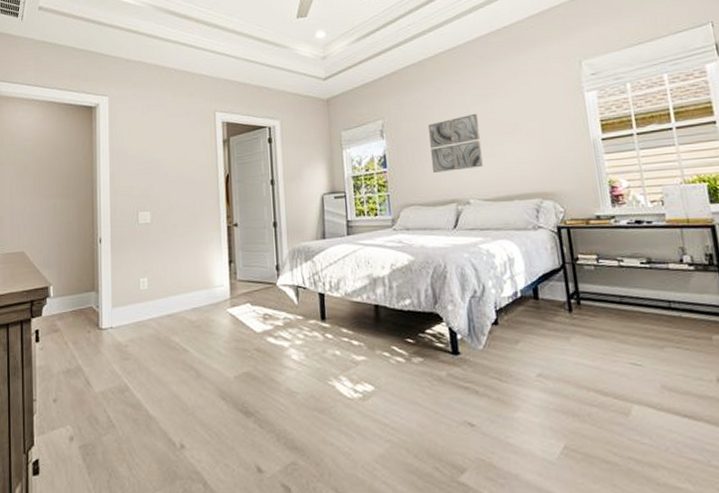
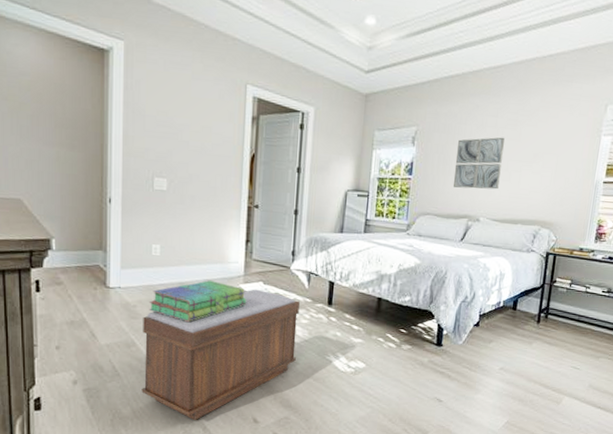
bench: none [135,312,295,476] -> present [141,289,300,421]
stack of books: none [139,309,236,357] -> present [148,280,247,322]

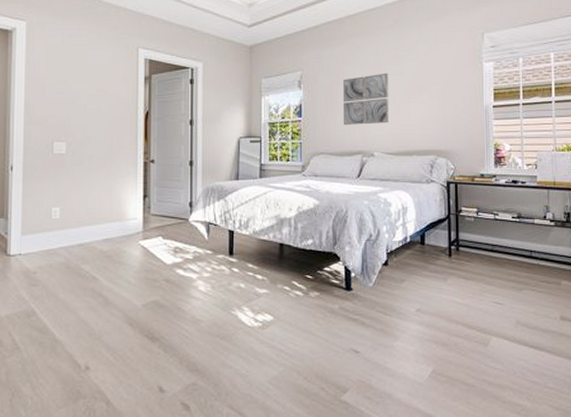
bench: present [141,289,300,421] -> none [42,244,200,395]
stack of books: present [148,280,247,322] -> none [48,240,147,285]

